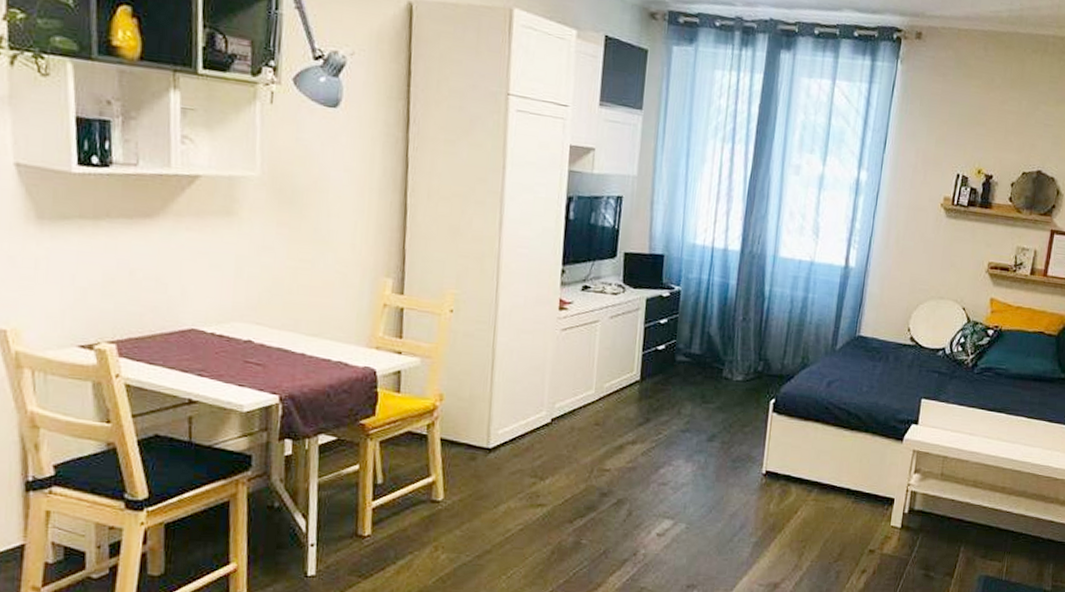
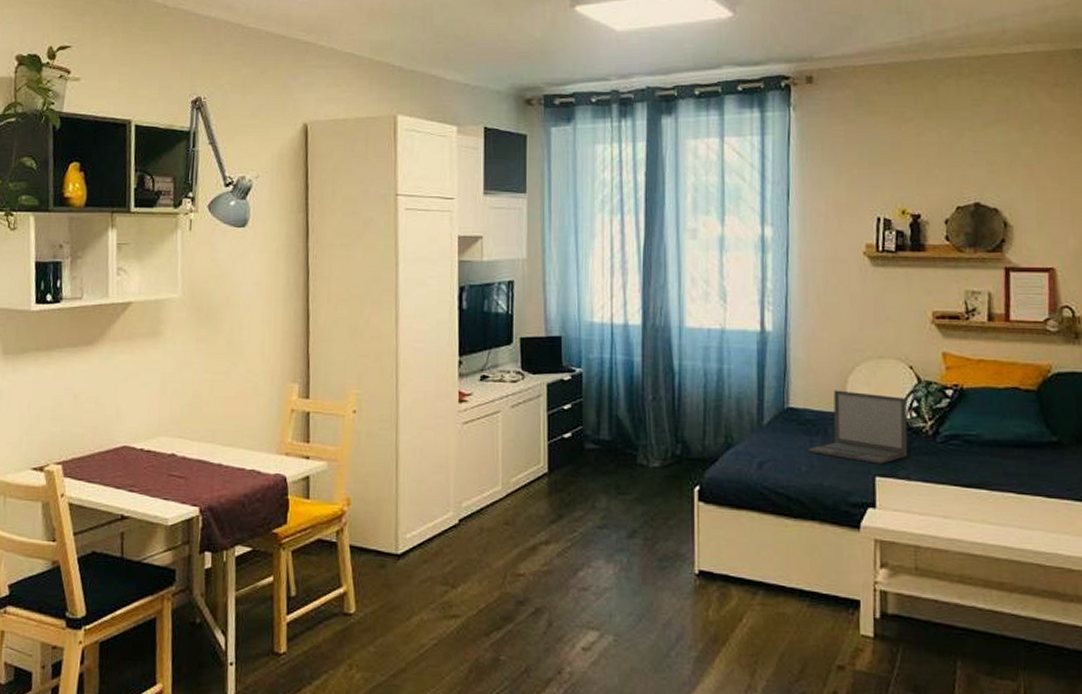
laptop: none [871,323,956,389] -> present [808,390,908,464]

